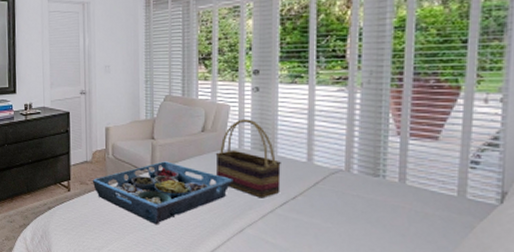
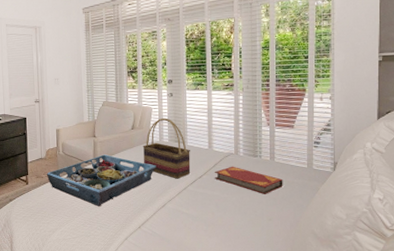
hardback book: none [313,186,418,228] -> present [214,166,283,194]

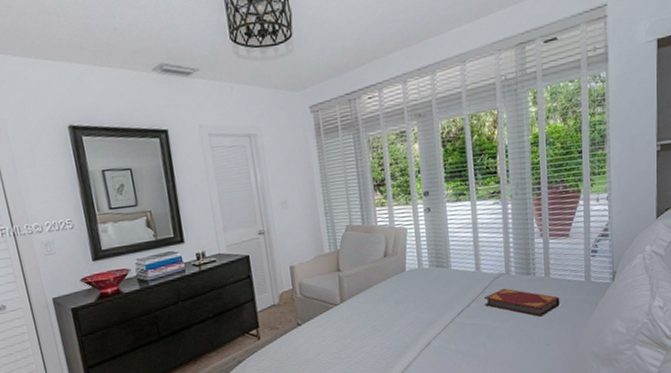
serving tray: present [46,154,157,207] -> none [282,291,417,356]
woven basket: present [142,118,191,179] -> none [398,238,457,311]

